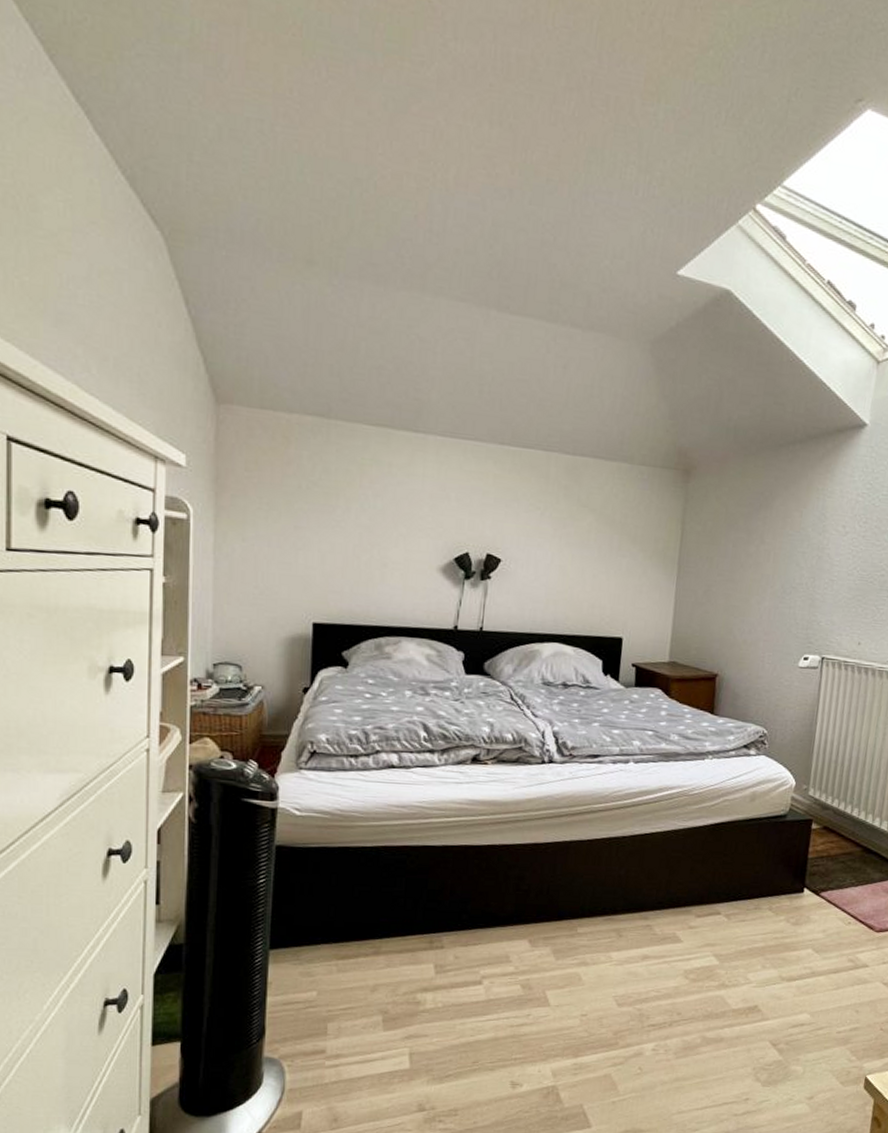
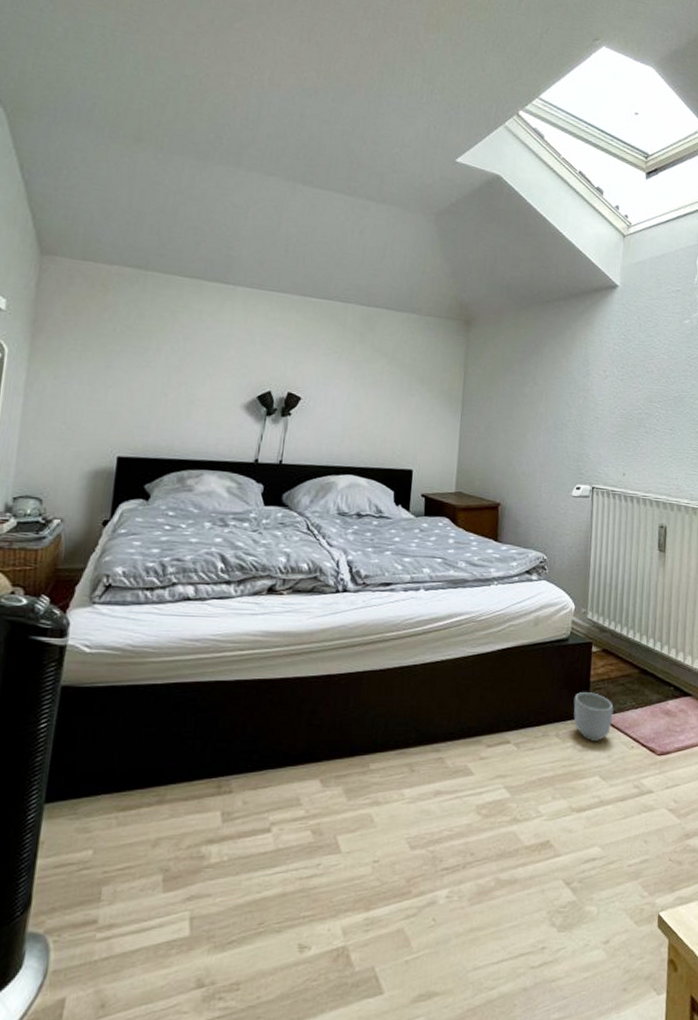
planter: none [788,868,832,916] -> present [573,692,614,741]

